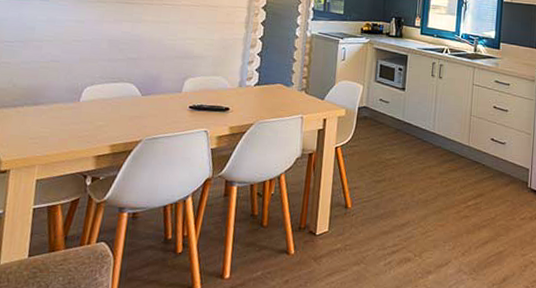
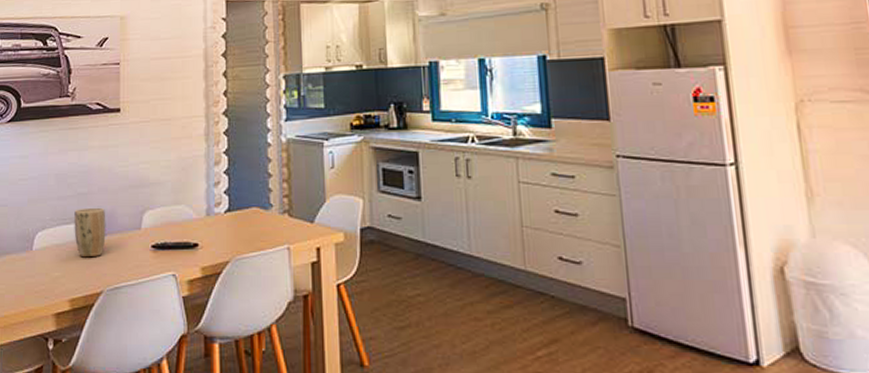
plant pot: none [120,71,152,112] -> present [74,207,106,258]

